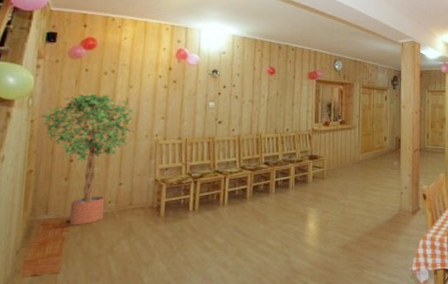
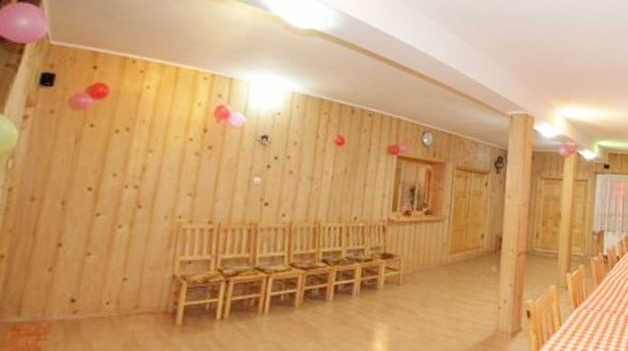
potted tree: present [41,93,135,226] -> none [22,156,154,333]

